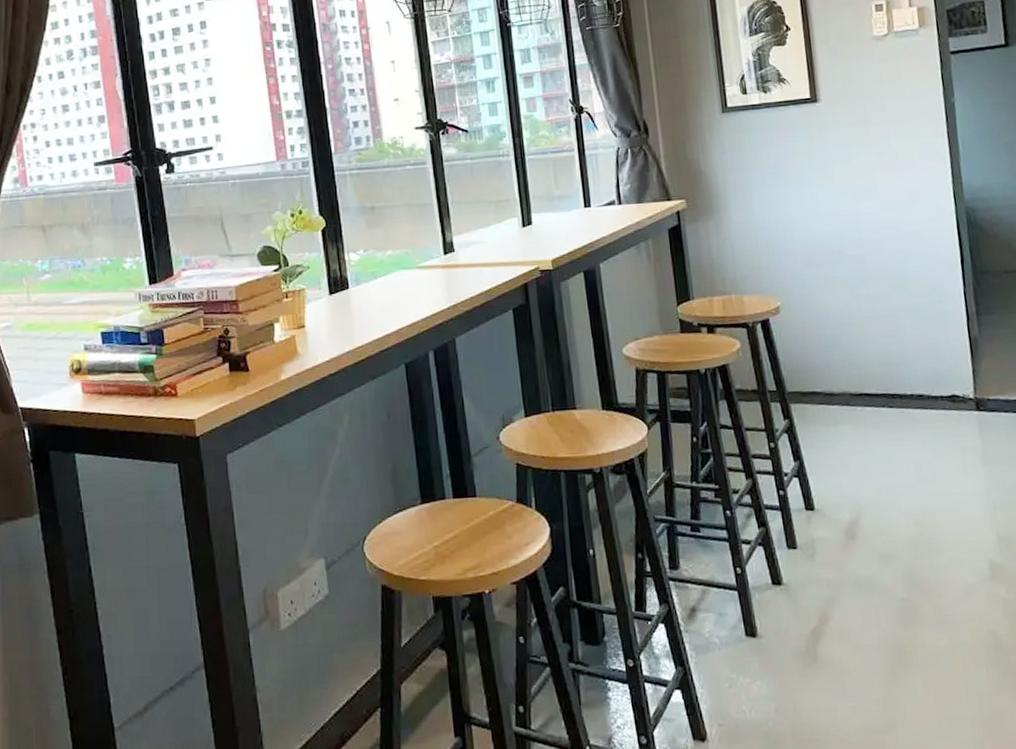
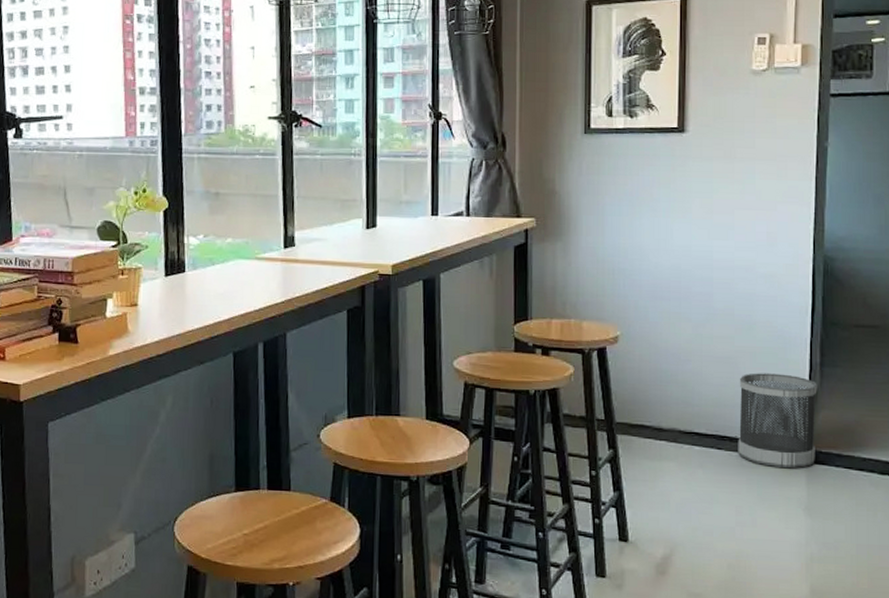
wastebasket: none [901,326,985,420] -> present [738,373,817,469]

